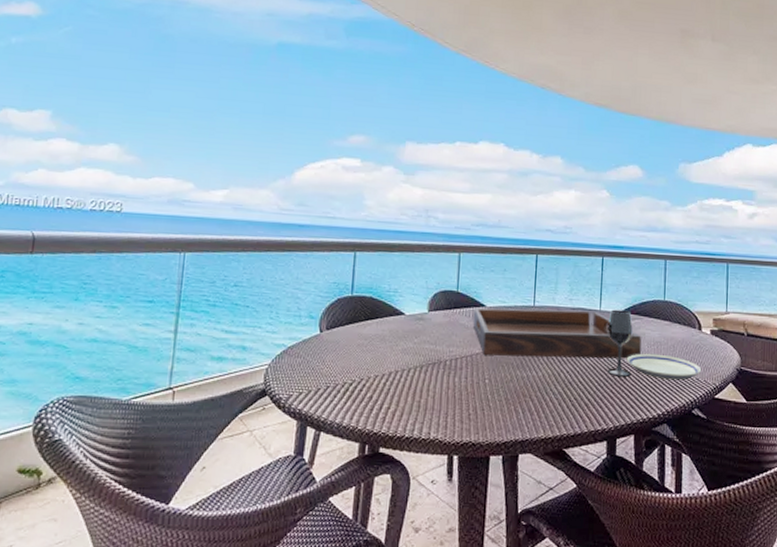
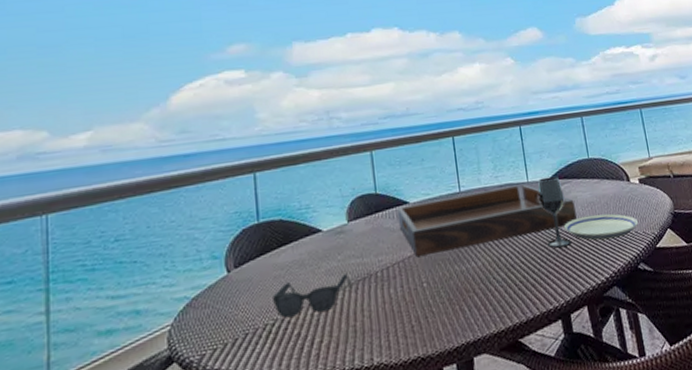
sunglasses: none [354,352,423,384] -> present [273,273,352,318]

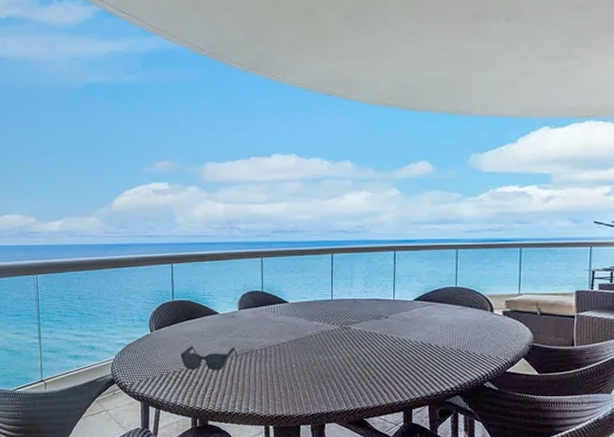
serving tray: present [397,185,577,256] -> none [278,301,434,344]
wine glass: present [537,176,572,248] -> none [401,298,426,357]
plate: present [563,213,639,241] -> none [420,335,494,358]

